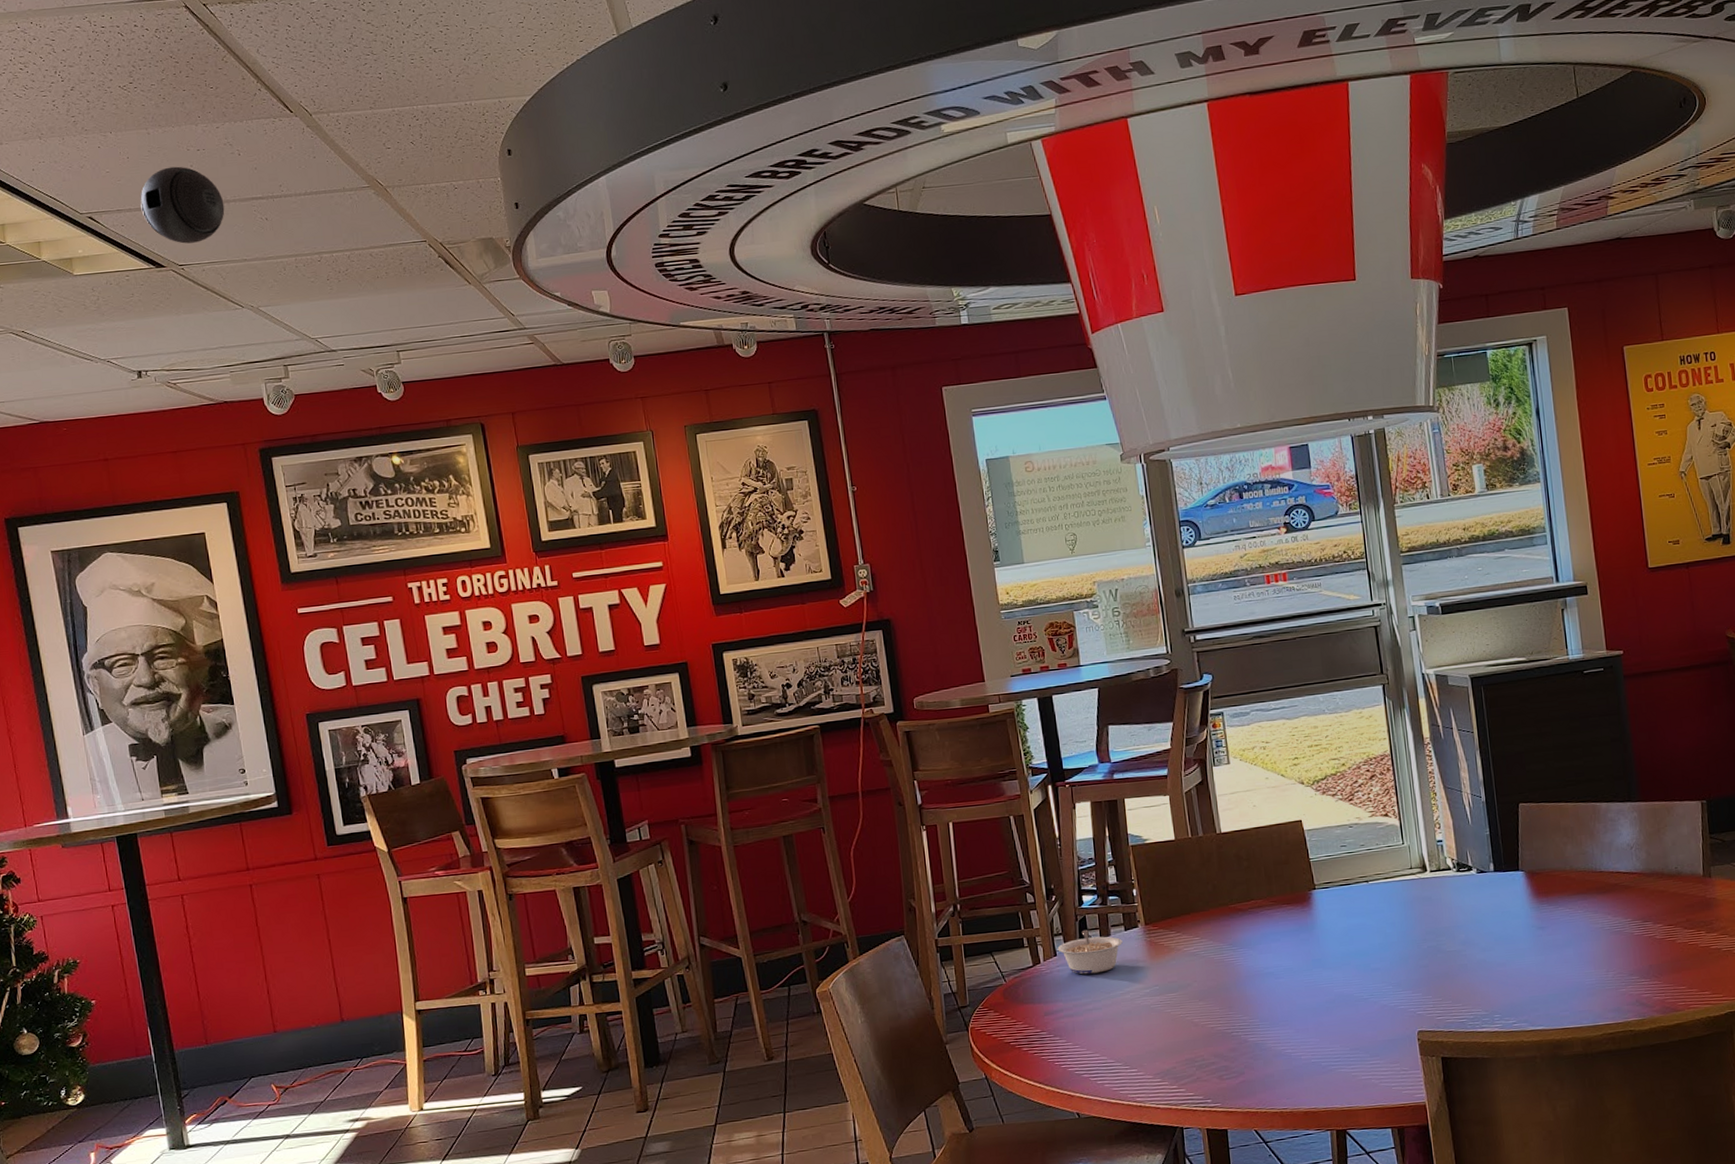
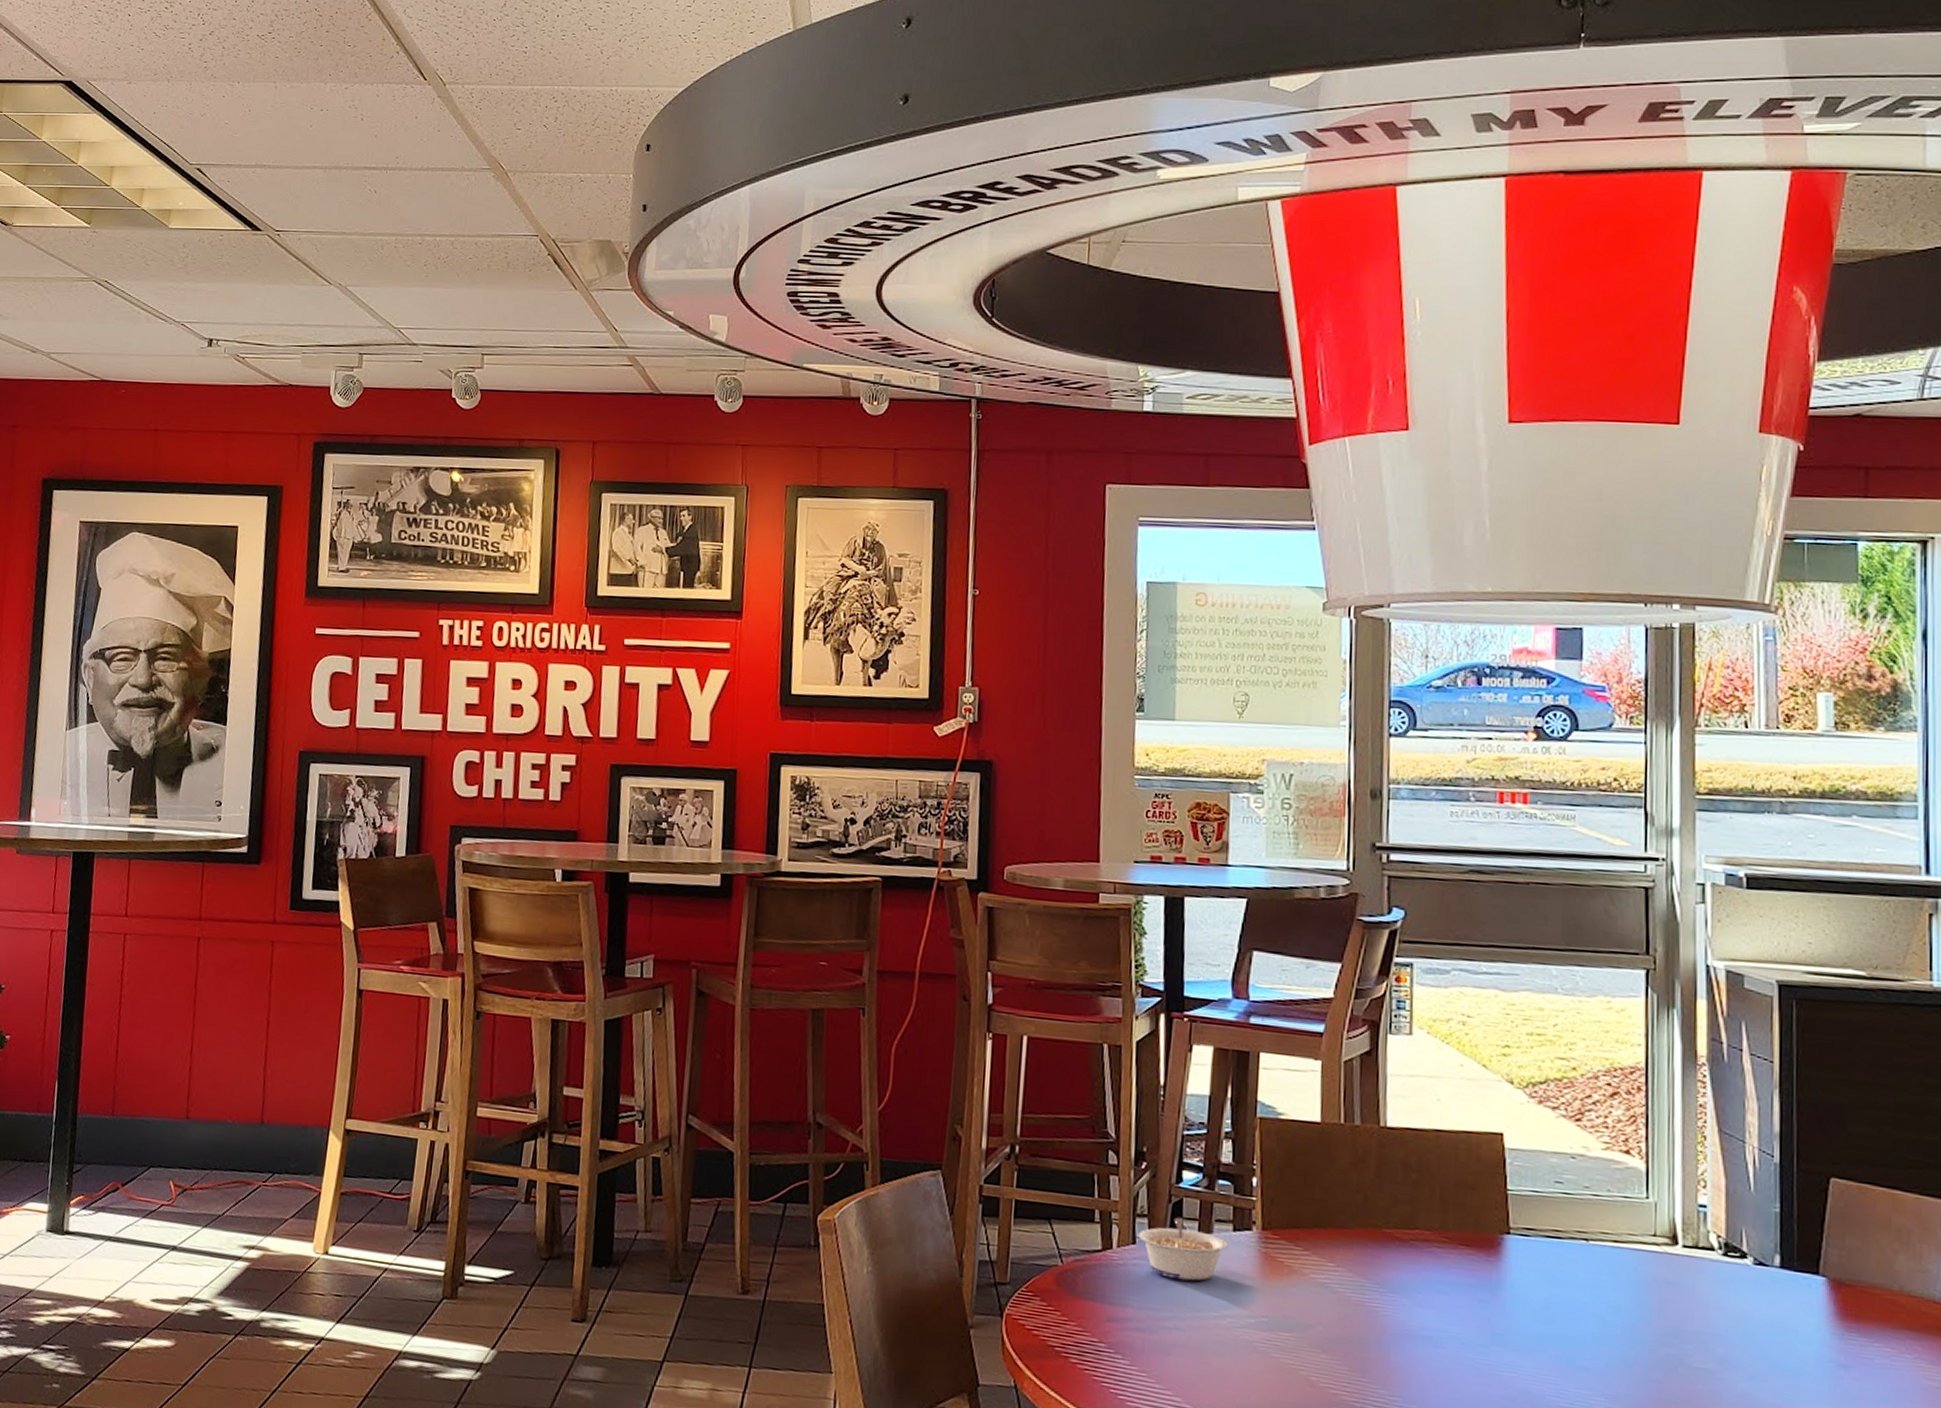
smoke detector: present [140,166,225,244] -> none [250,125,336,208]

